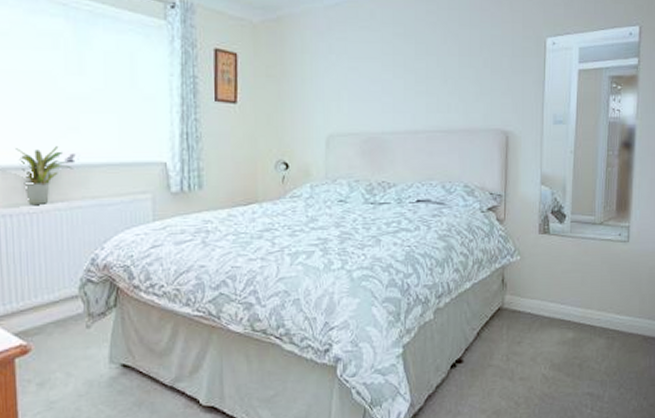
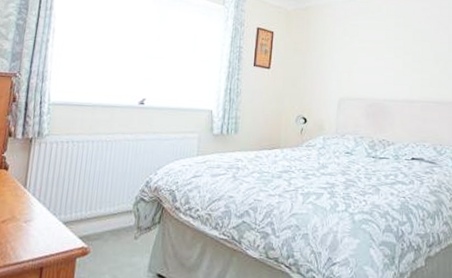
potted plant: present [16,146,73,206] -> none [105,91,143,136]

